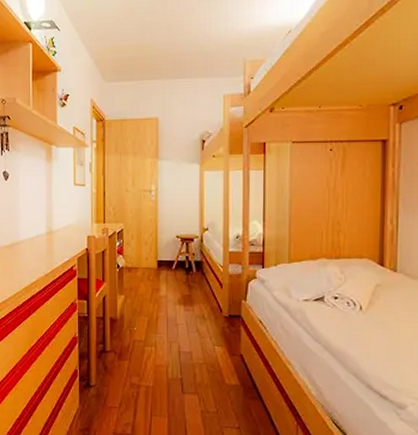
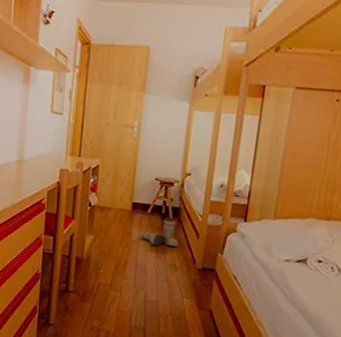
boots: none [167,272,203,299] -> present [139,218,178,248]

